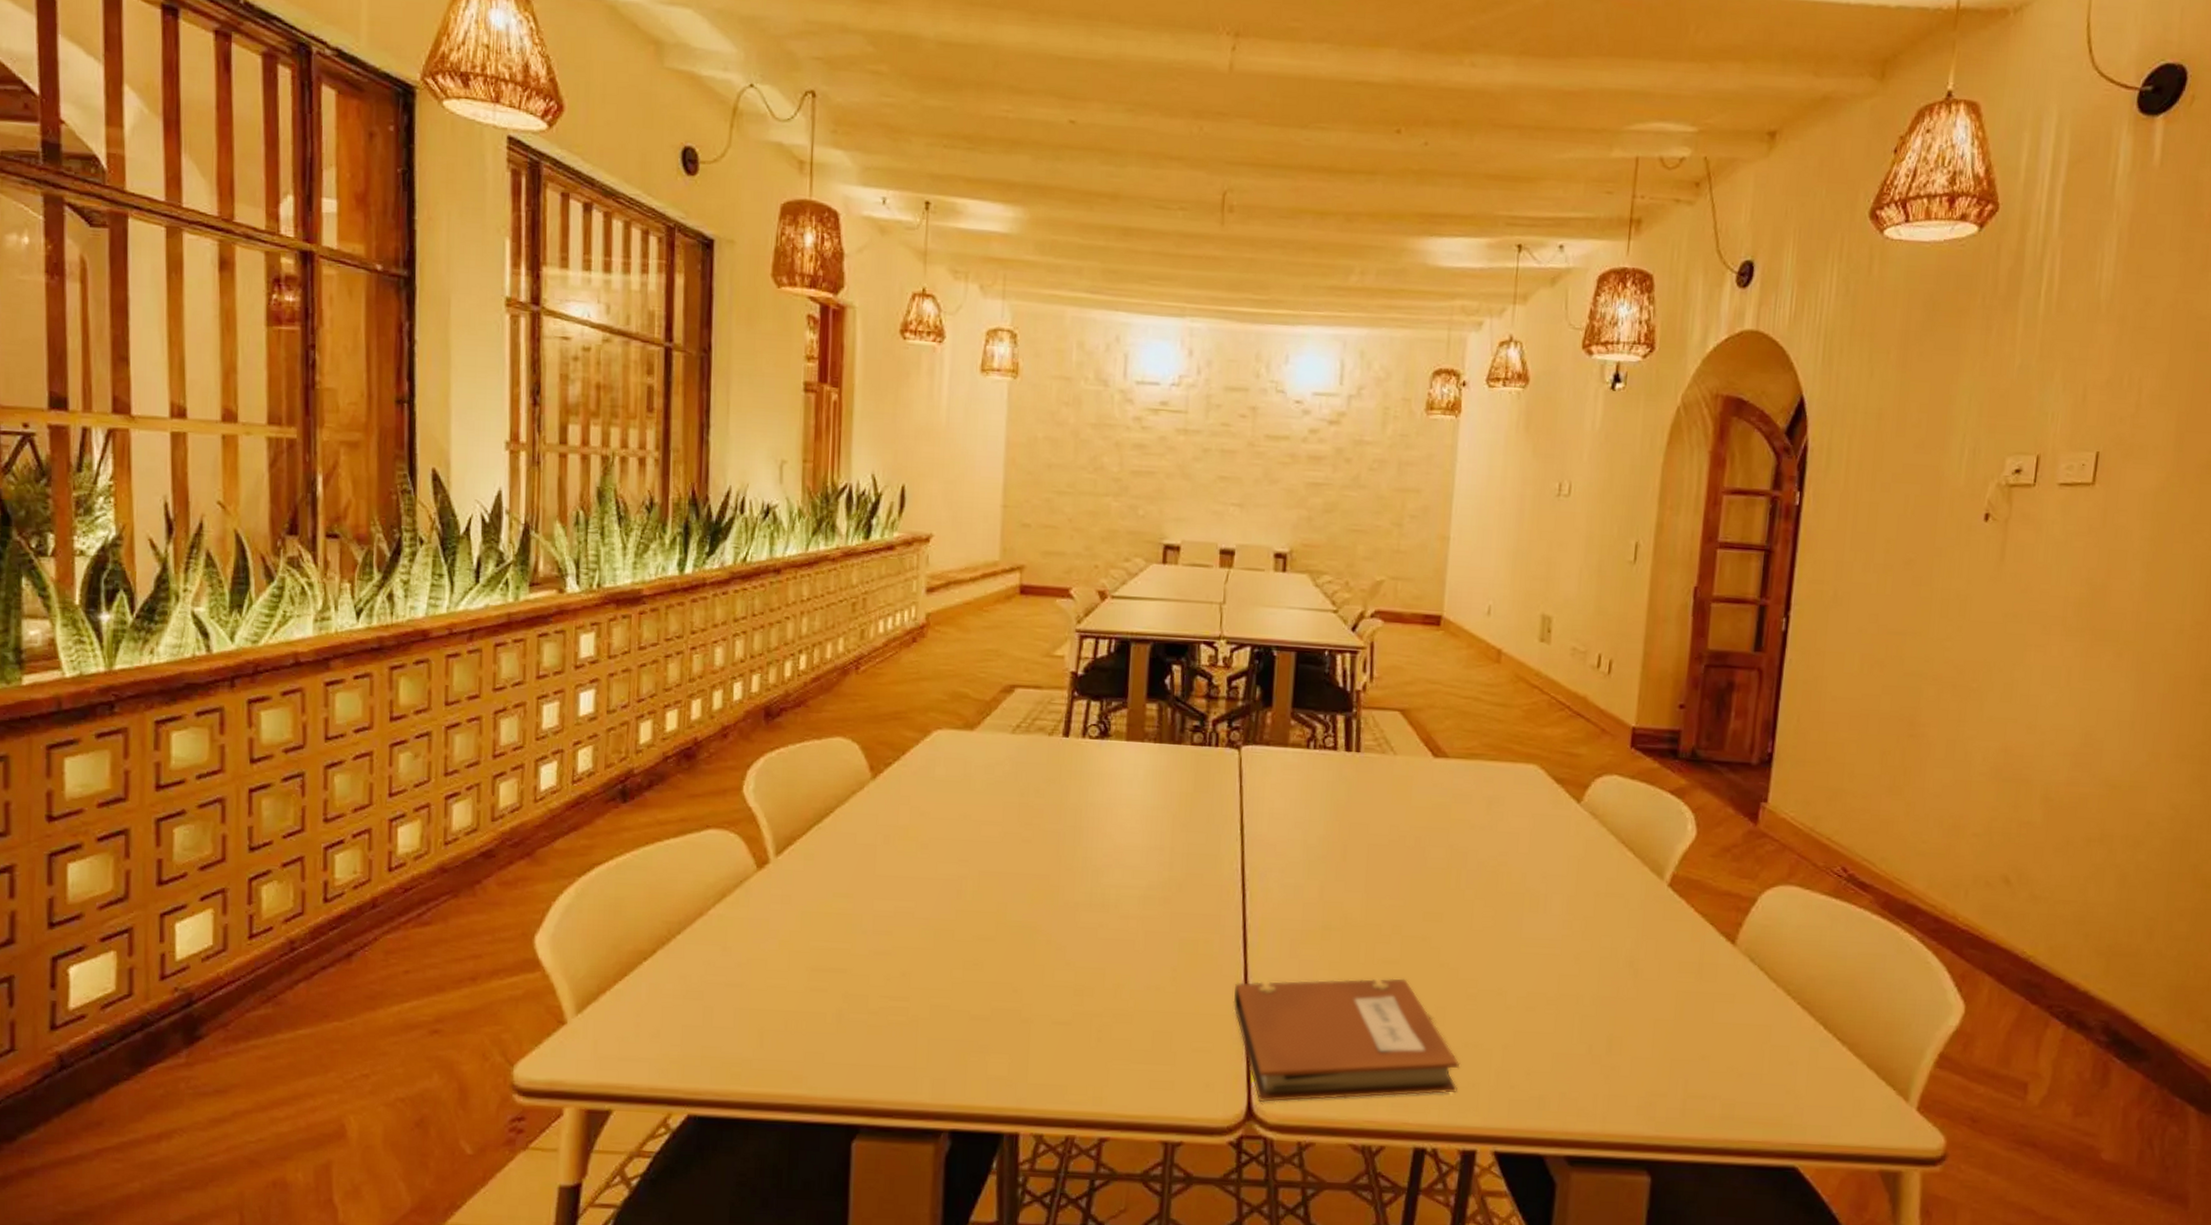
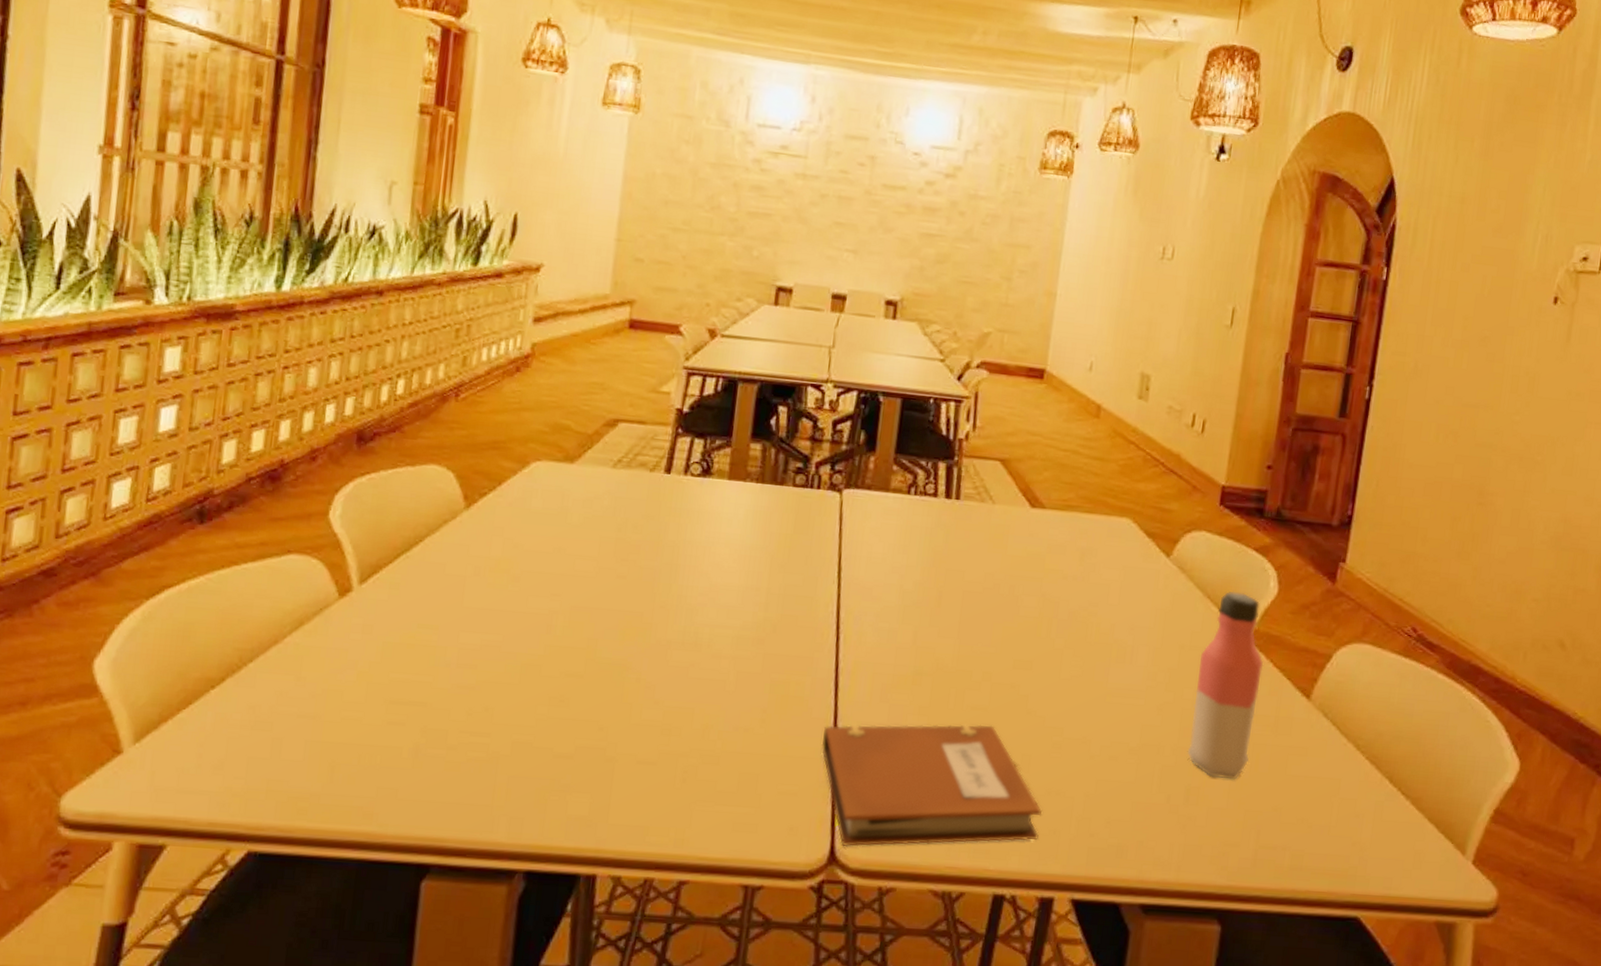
water bottle: none [1607,835,1684,1029] -> present [1187,591,1264,780]

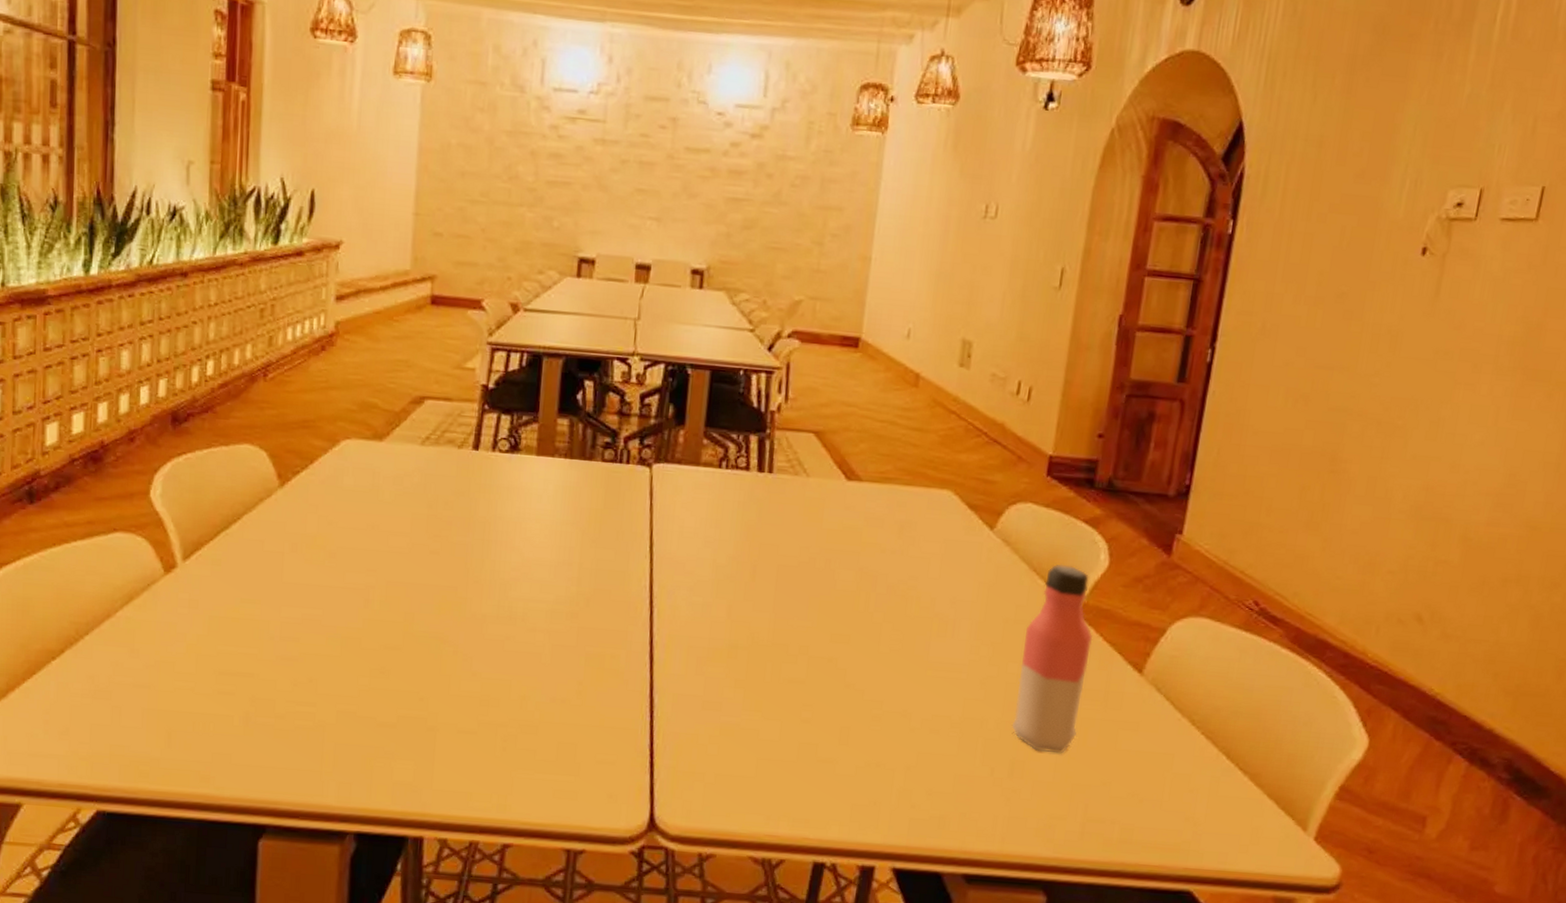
notebook: present [821,724,1043,847] -> none [638,696,863,815]

